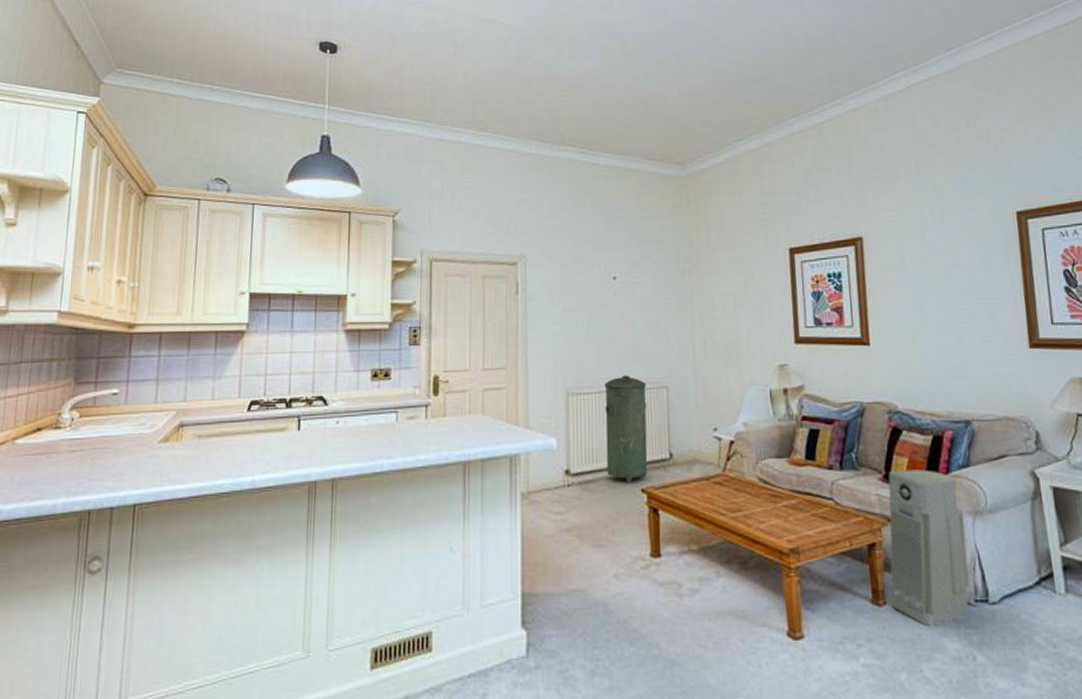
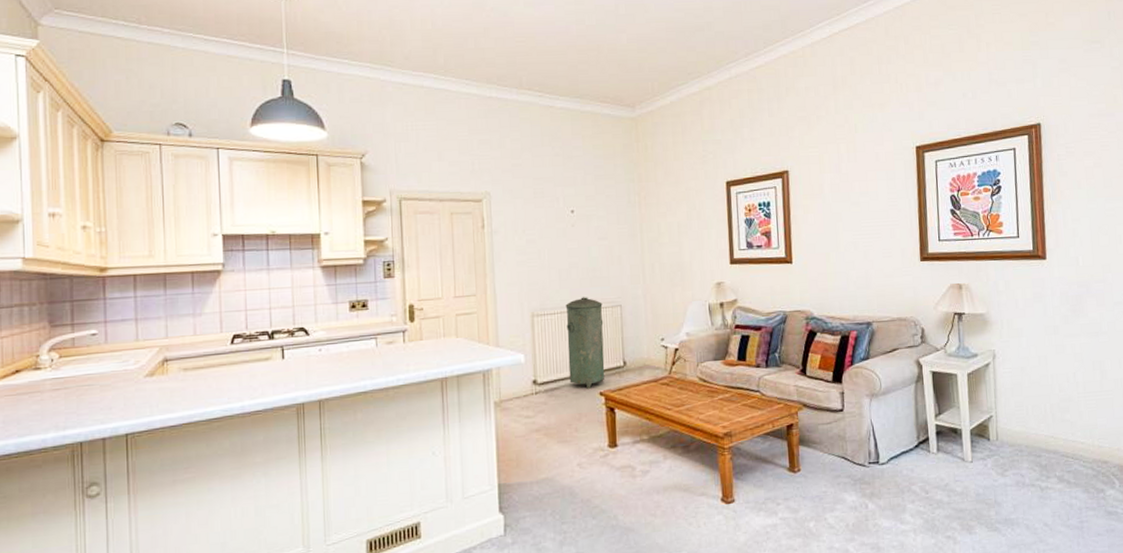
air purifier: present [888,469,969,628] -> none [804,363,865,486]

